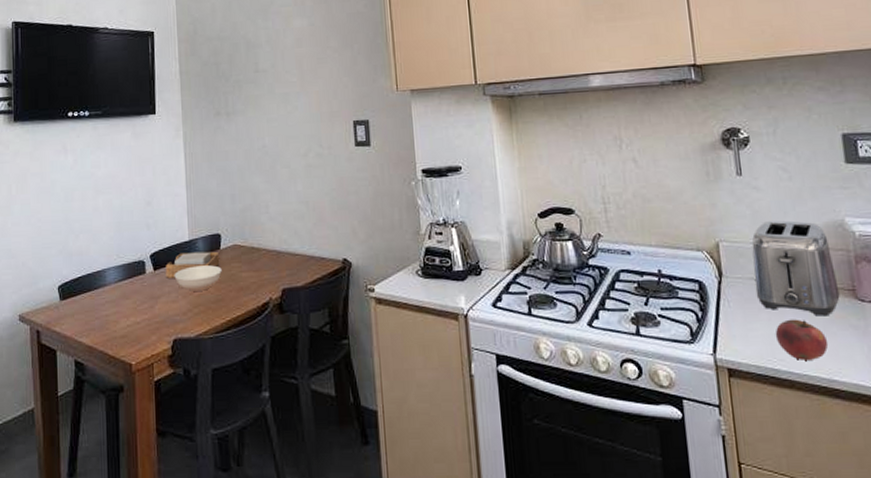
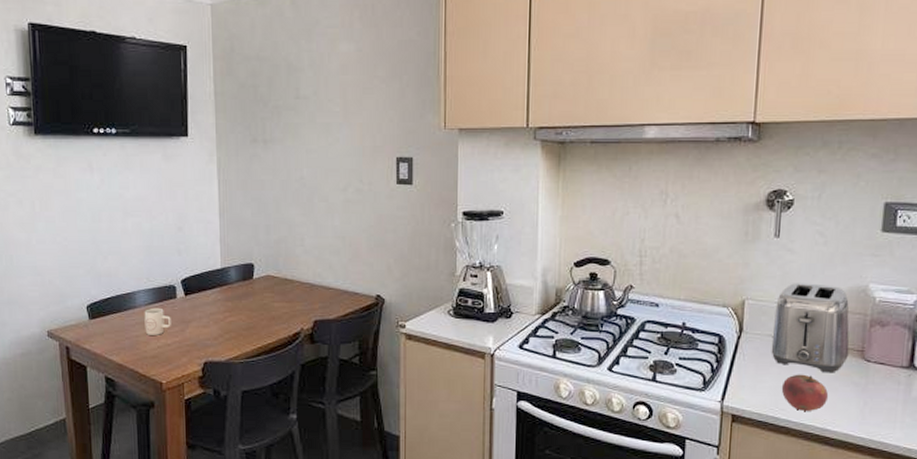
mug: none [114,284,142,314] -> present [144,307,173,335]
napkin holder: present [166,251,220,278] -> none [197,280,253,304]
bowl: present [174,265,222,291] -> none [205,294,254,318]

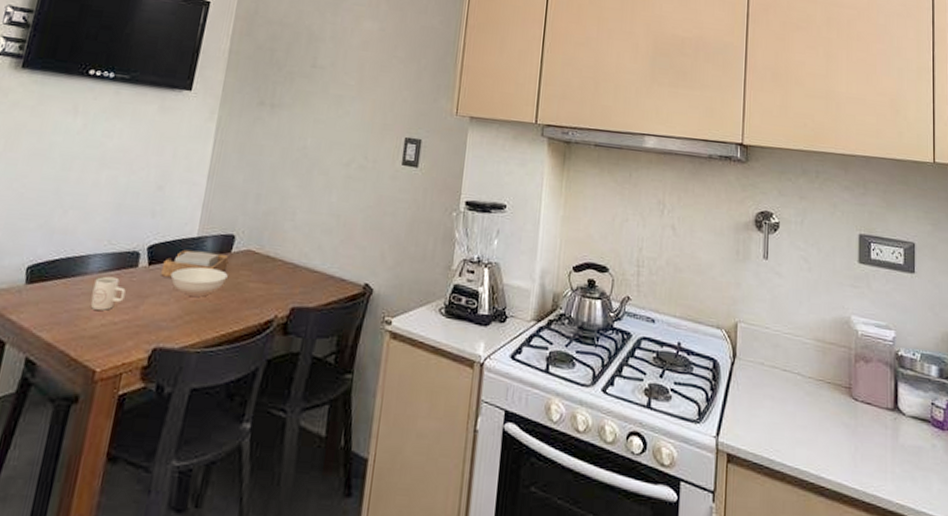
napkin holder: none [197,280,253,304] -> present [161,249,230,277]
bowl: none [205,294,254,318] -> present [170,267,228,297]
toaster: present [771,283,850,373] -> none [764,308,837,411]
fruit: present [781,374,829,411] -> none [775,409,821,454]

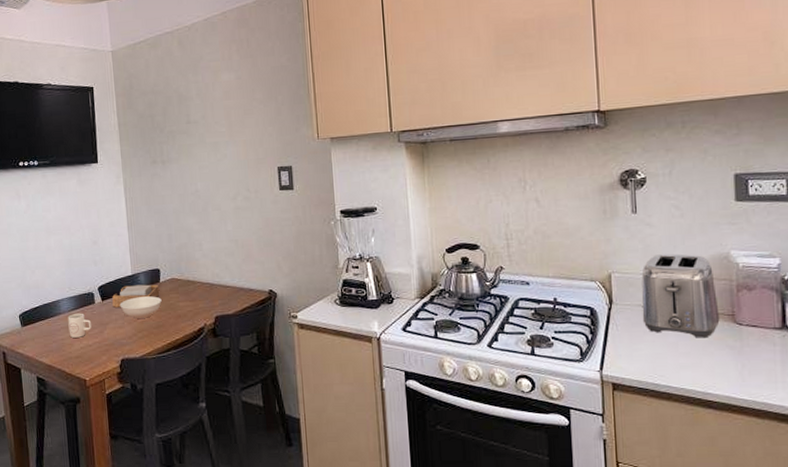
toaster: none [764,308,837,411] -> present [641,254,720,338]

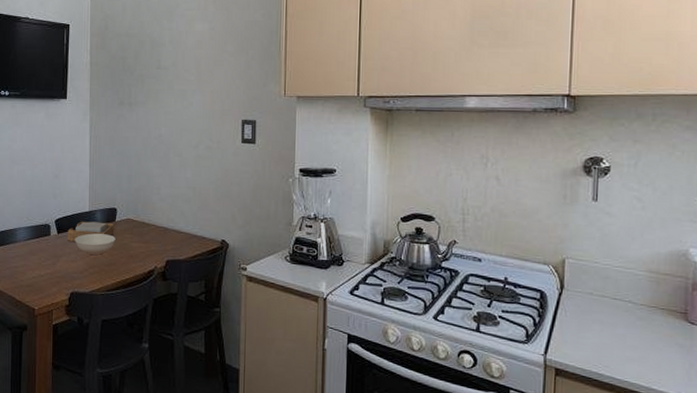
mug: present [68,313,92,338] -> none [23,243,46,267]
toaster: present [641,254,720,338] -> none [592,245,672,333]

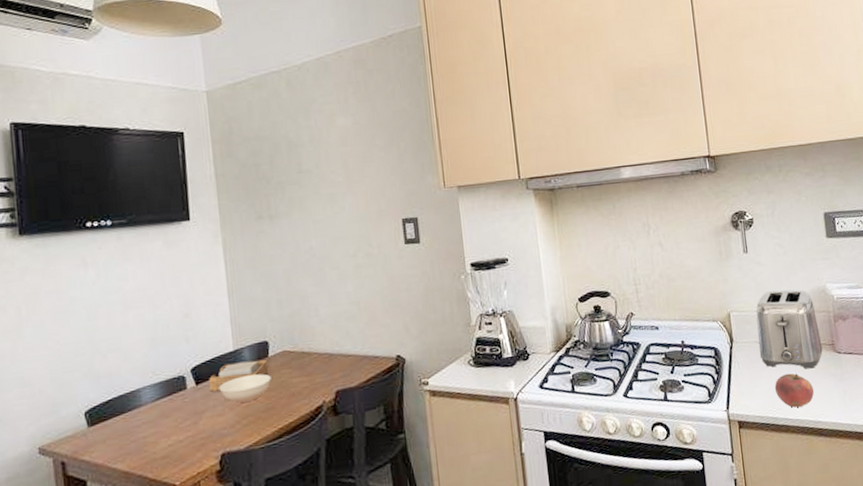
toaster: none [592,245,672,333] -> present [756,290,823,369]
fruit: none [604,332,653,370] -> present [774,373,815,408]

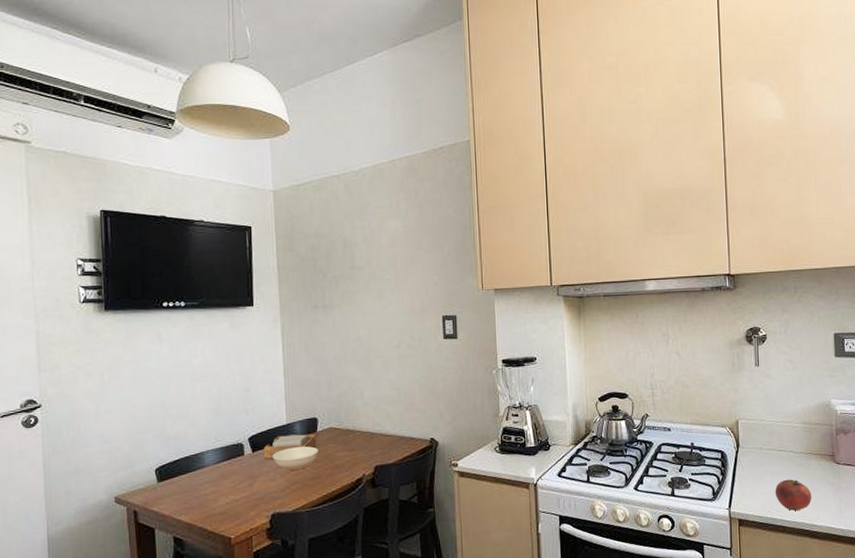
toaster: present [756,290,823,369] -> none [762,402,823,476]

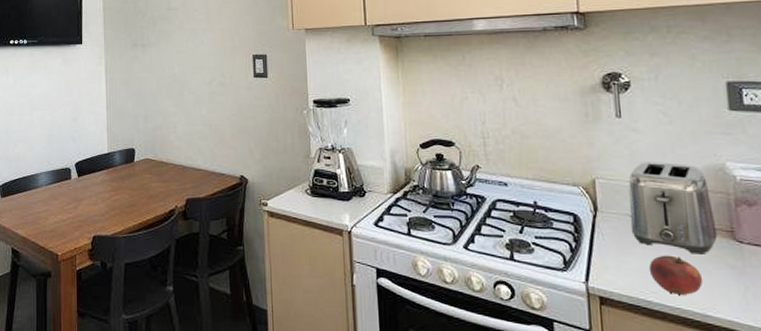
napkin holder: present [264,434,317,459] -> none [88,163,134,184]
bowl: present [272,446,318,470] -> none [95,175,135,197]
toaster: none [762,402,823,476] -> present [628,162,718,255]

